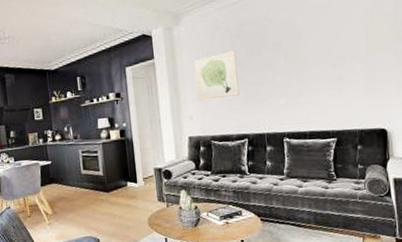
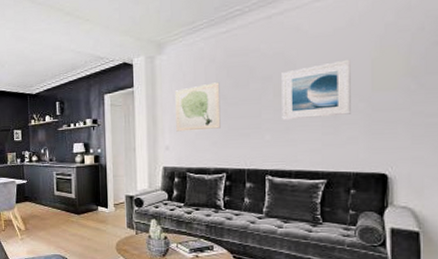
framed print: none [290,25,352,85] -> present [281,59,351,120]

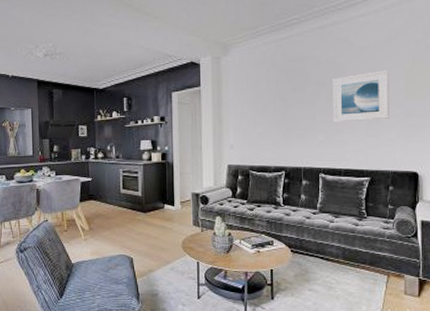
wall art: present [175,82,221,132] -> none [239,85,280,131]

